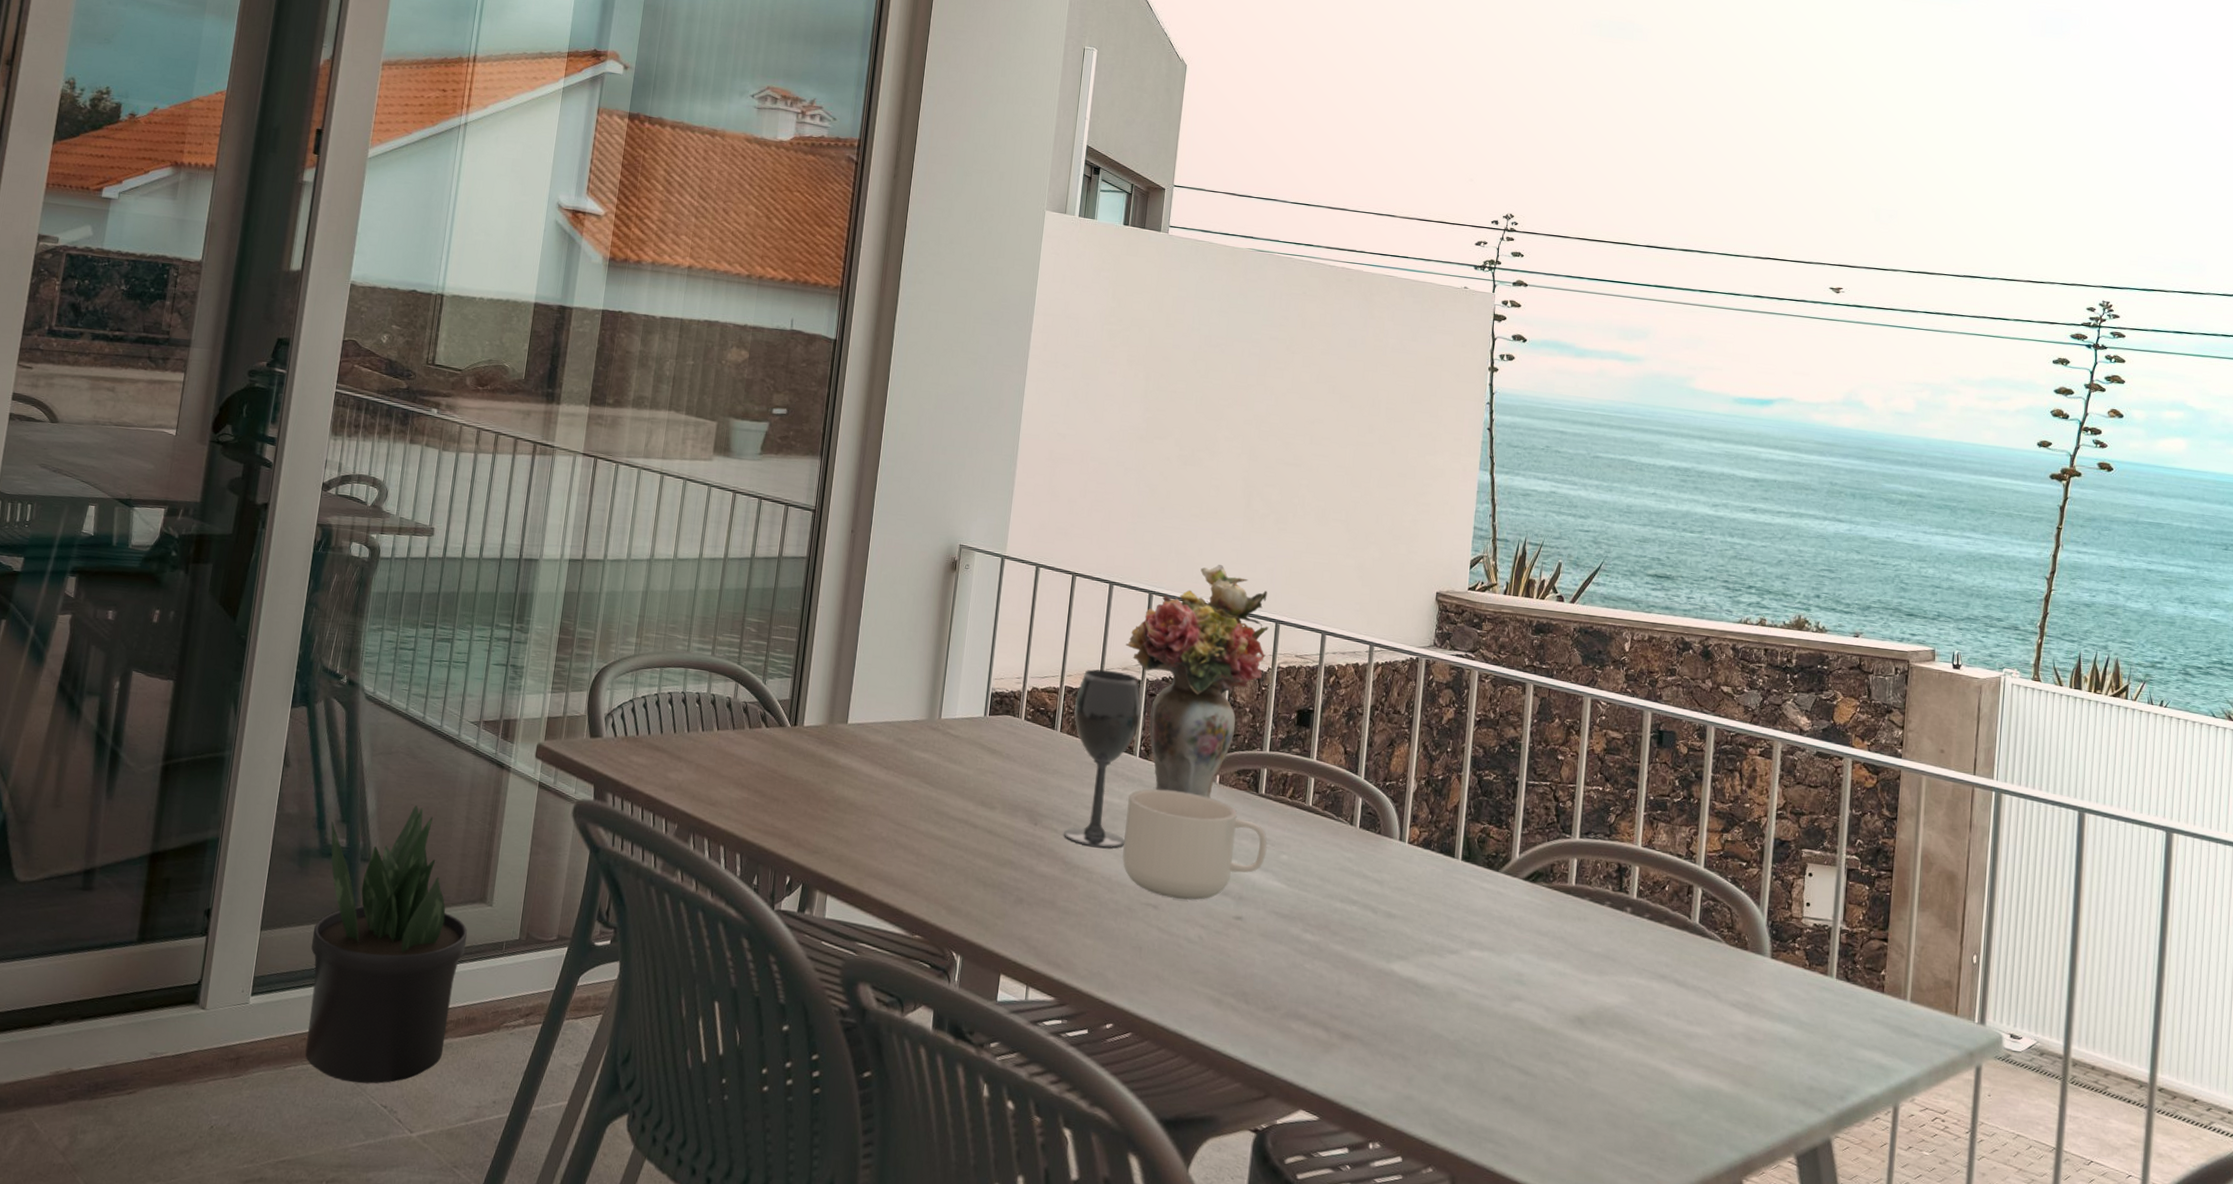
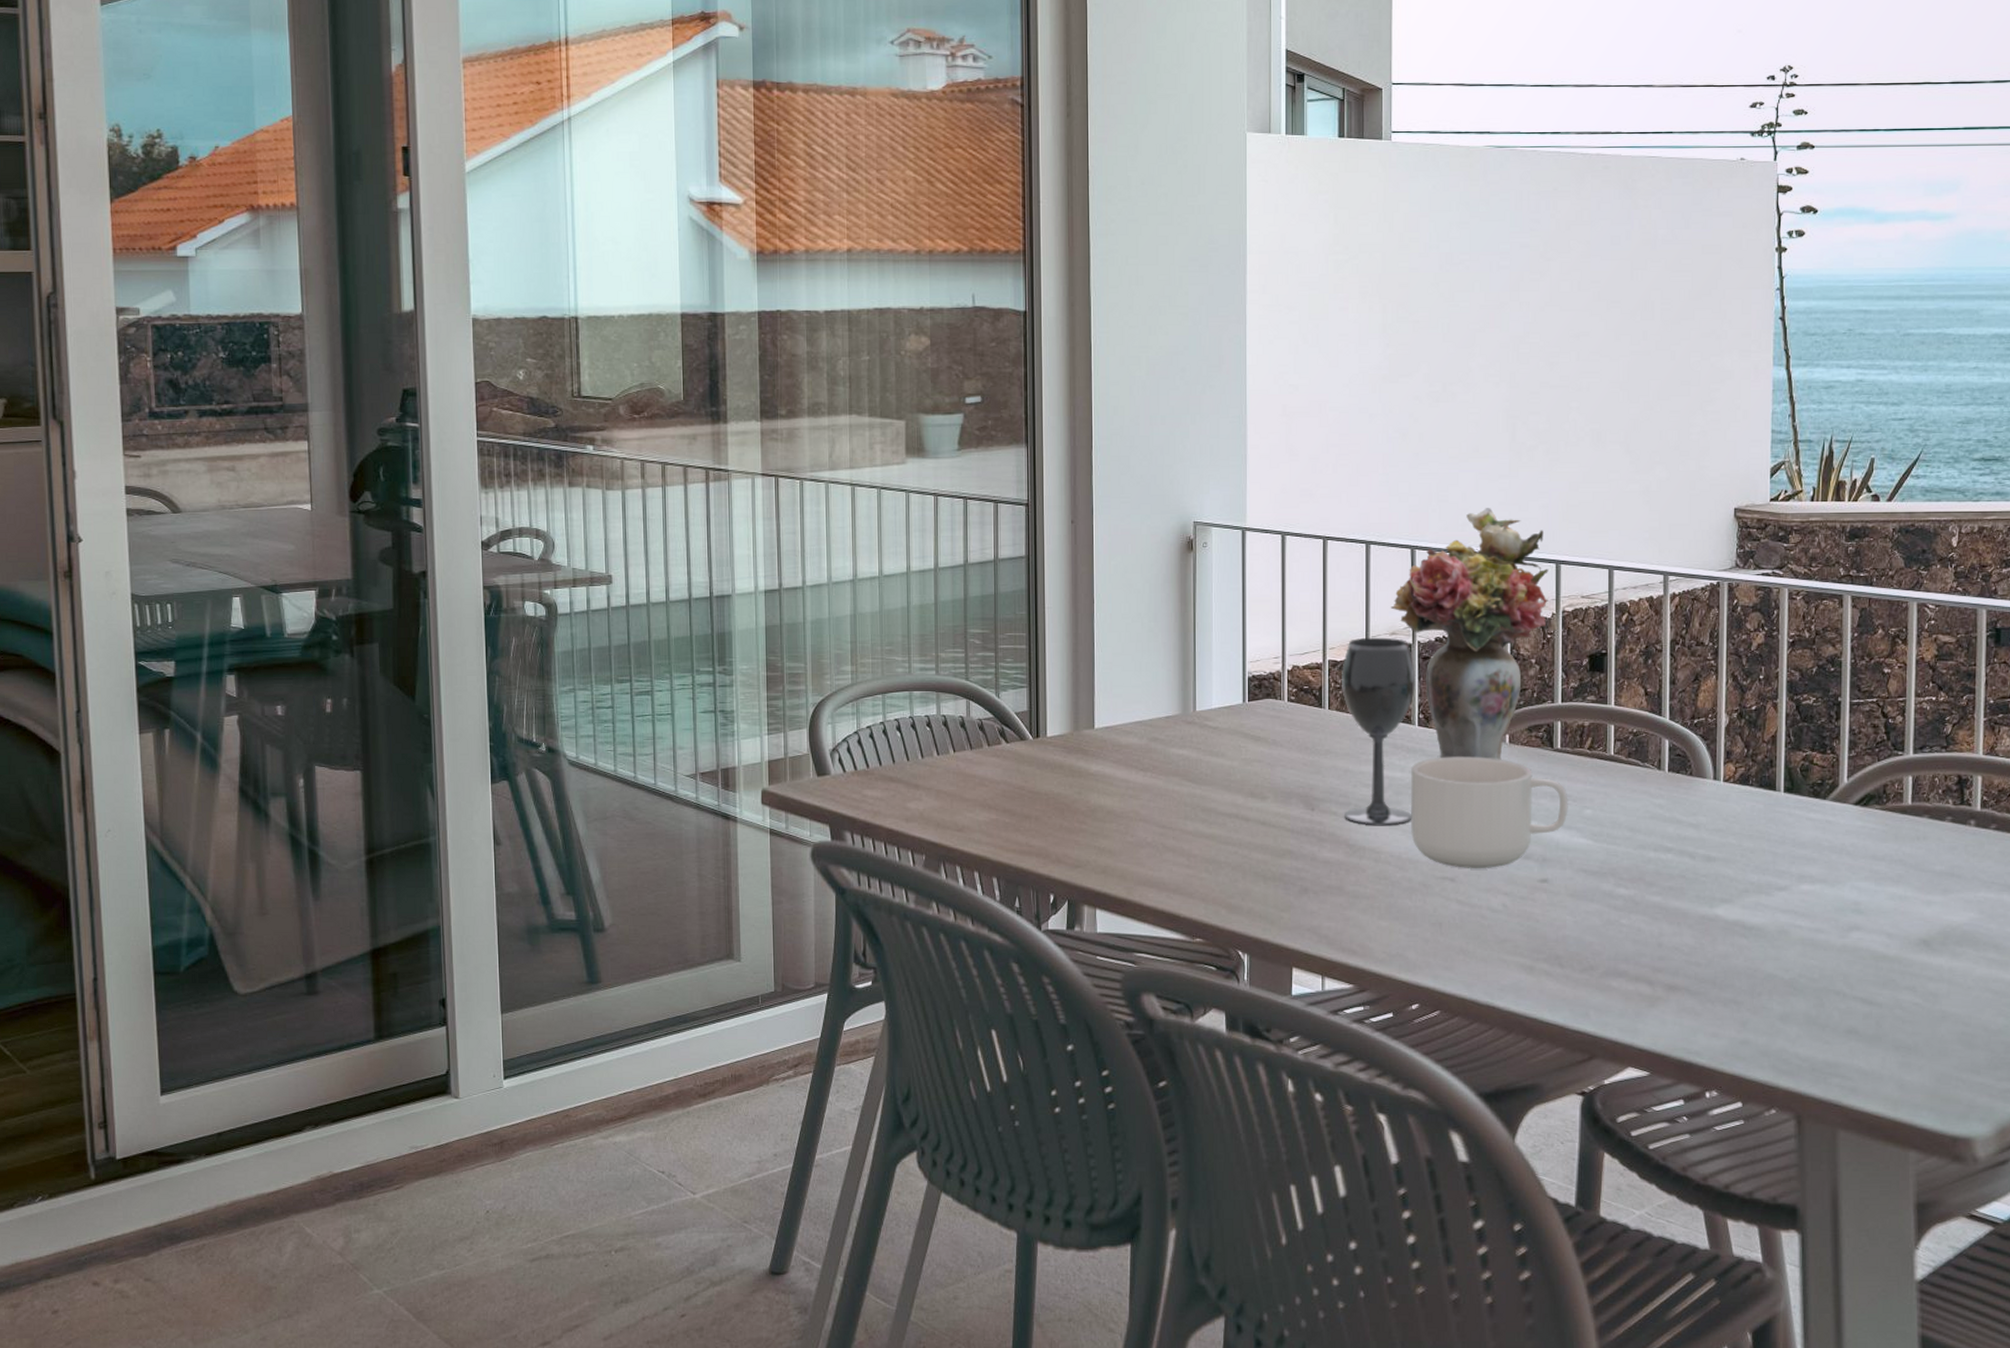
planter: present [305,806,468,1084] -> none [556,869,720,1153]

